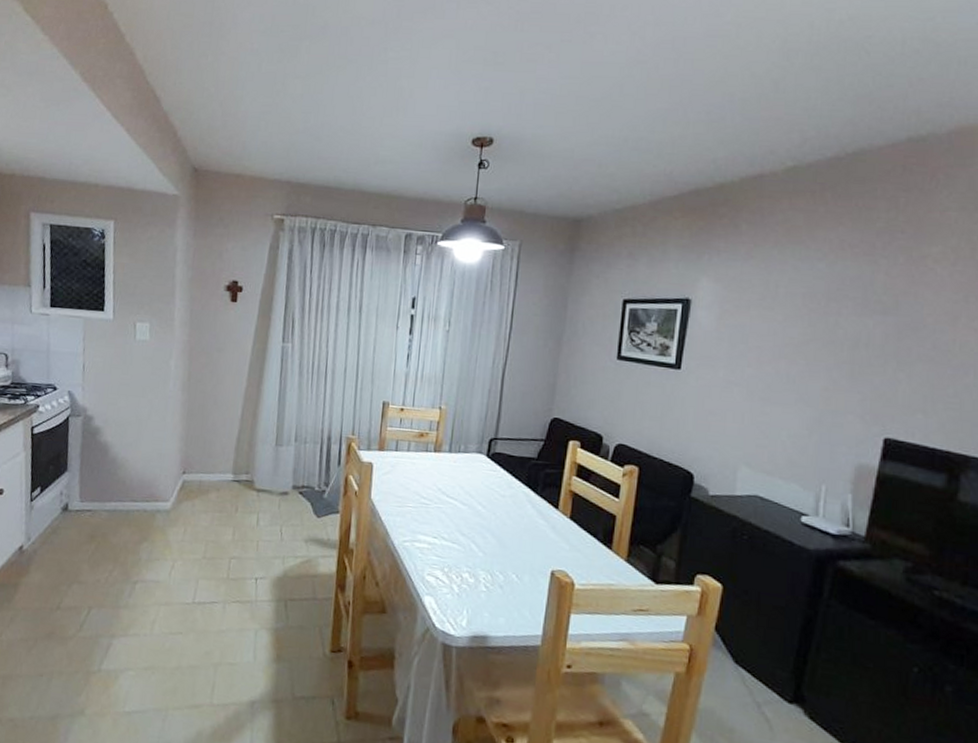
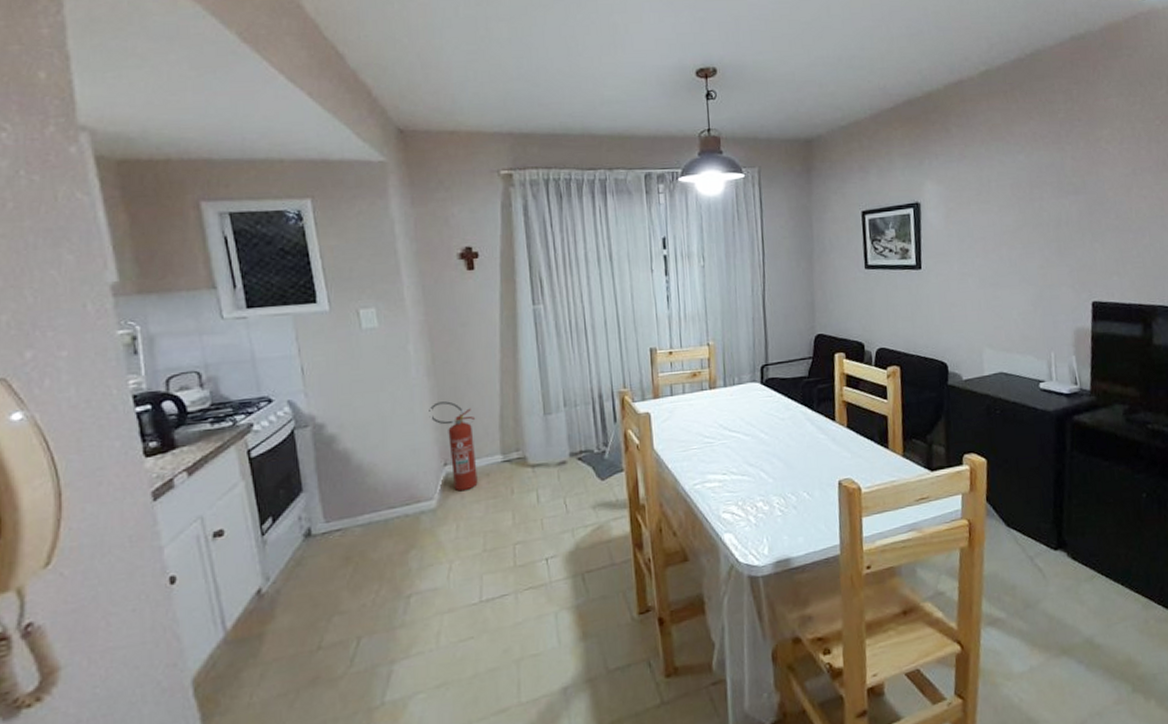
fire extinguisher: none [177,416,216,500] -> present [429,401,478,491]

